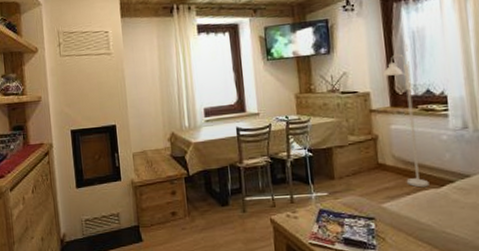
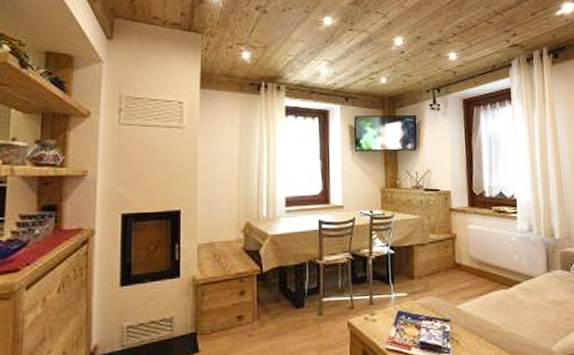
floor lamp: present [382,43,429,188] -> none [462,146,500,289]

